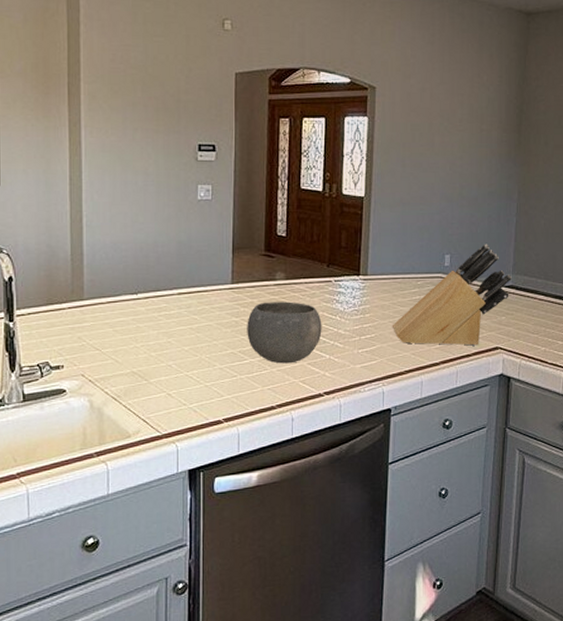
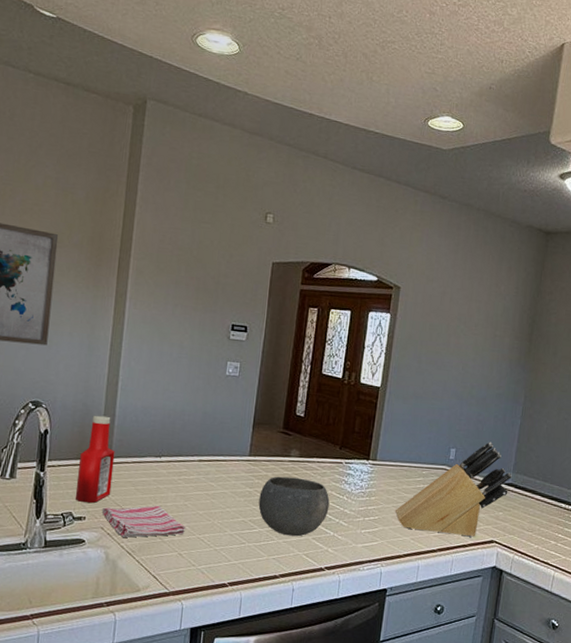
ketchup bottle: none [51,256,88,351] -> present [76,415,115,503]
dish towel: none [80,345,171,384] -> present [101,505,185,538]

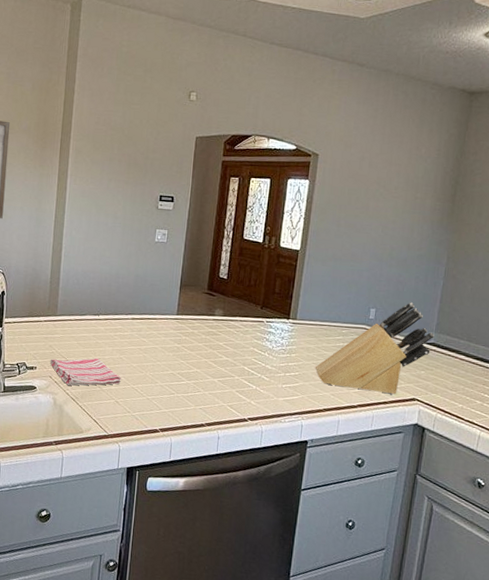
ketchup bottle: present [76,415,115,503] -> none [28,278,60,355]
bowl: present [258,476,330,537] -> none [186,333,252,389]

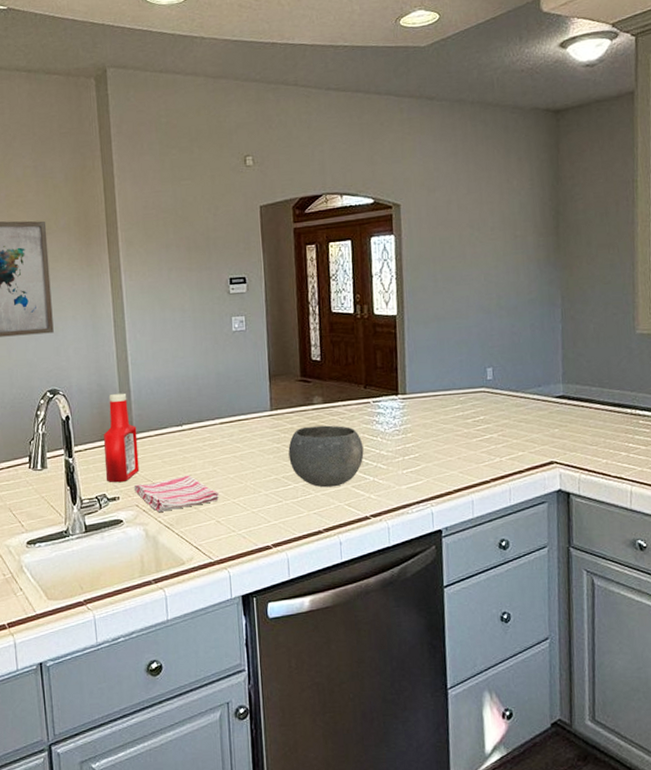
ketchup bottle: none [28,278,60,355] -> present [104,393,140,483]
bowl: none [186,333,252,389] -> present [288,425,364,488]
knife block: present [315,302,434,395] -> none [435,353,562,463]

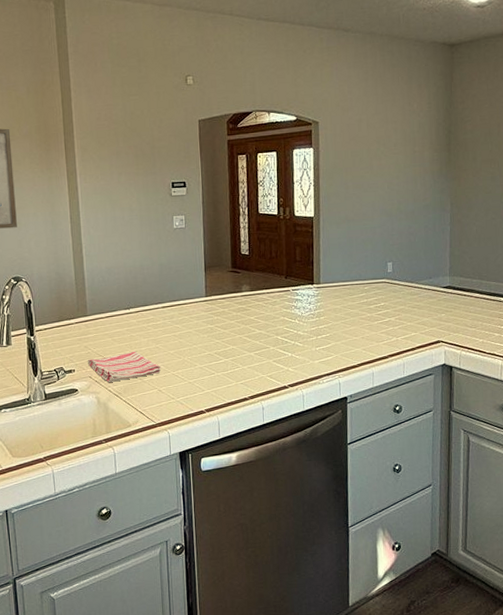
ketchup bottle: present [104,393,140,483] -> none [61,280,93,358]
bowl: present [288,425,364,488] -> none [220,309,284,362]

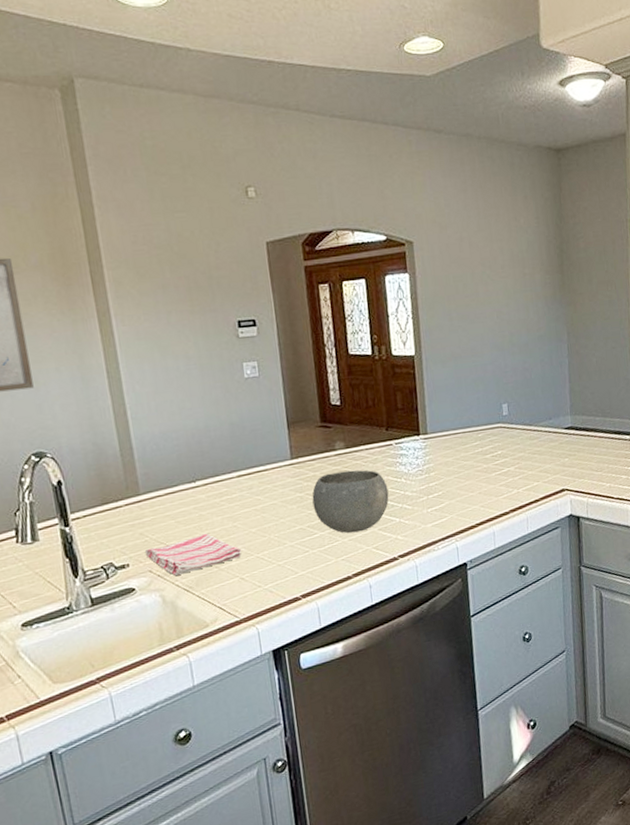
bowl: none [220,309,284,362] -> present [312,470,389,534]

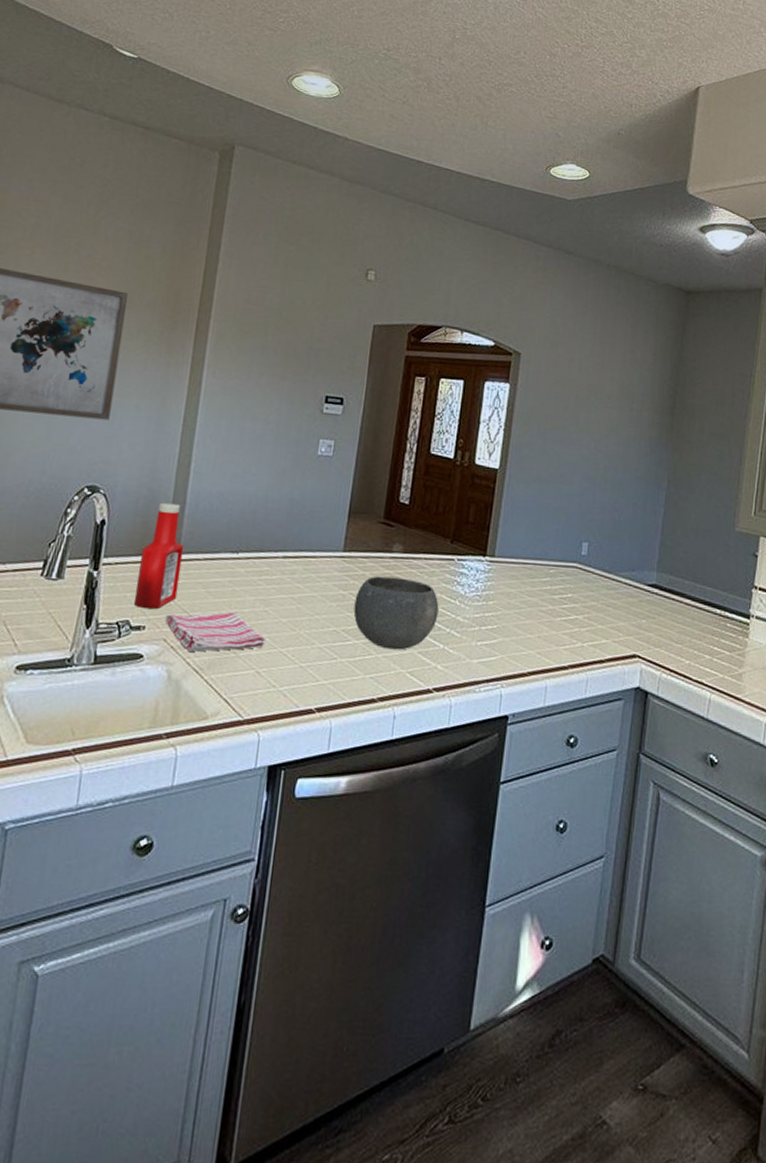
ketchup bottle: none [105,451,150,549] -> present [134,502,184,610]

